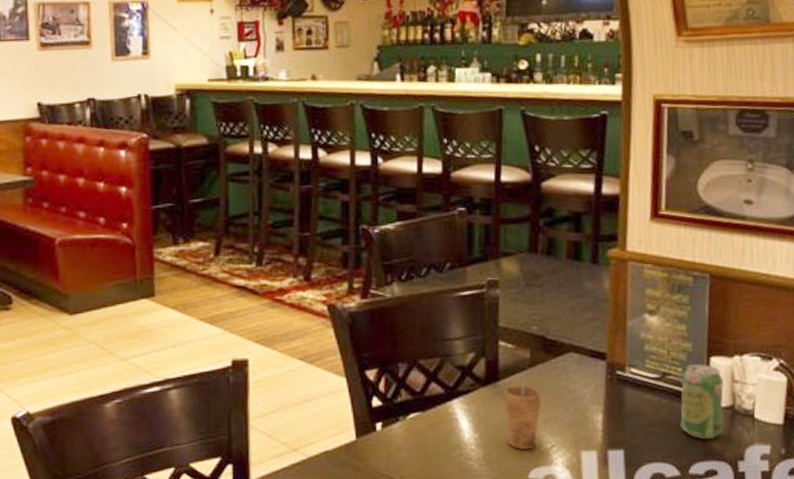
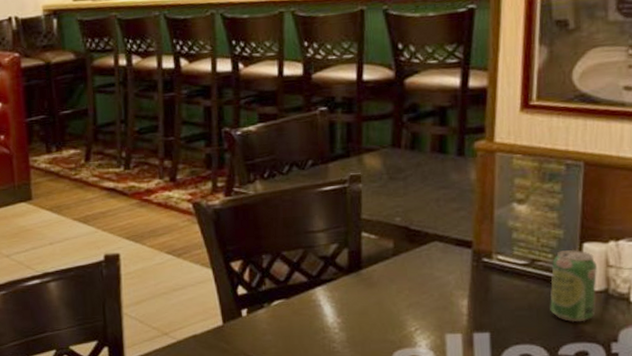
cup: present [504,373,542,449] -> none [367,261,406,332]

